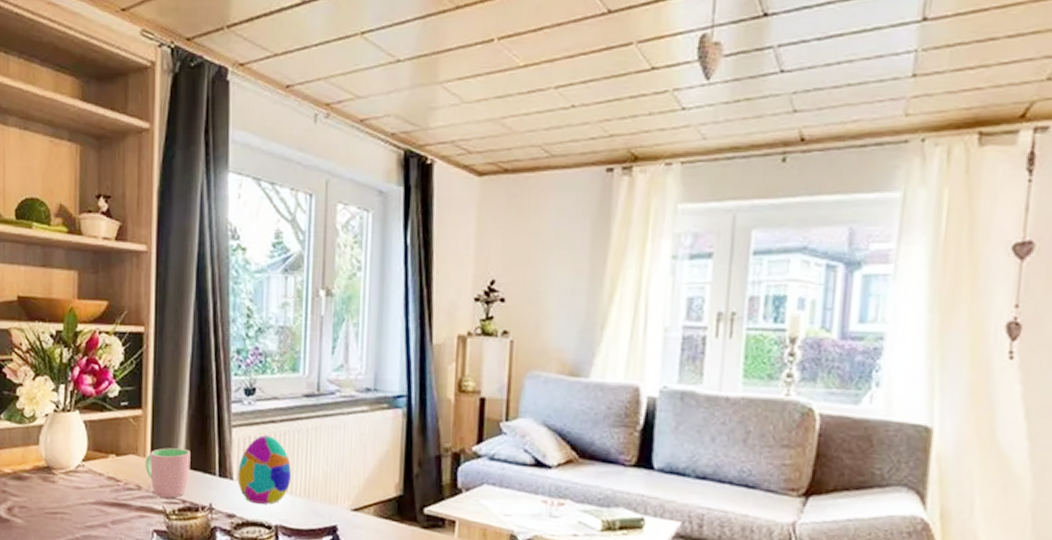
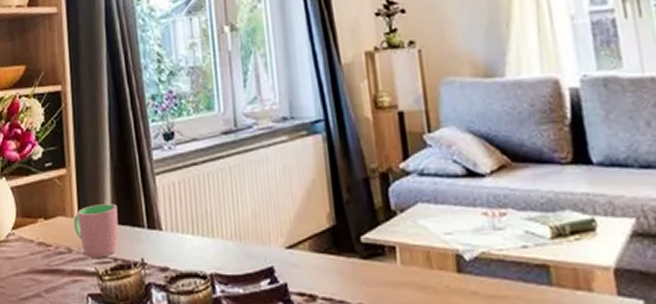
decorative egg: present [237,435,292,504] -> none [165,179,221,252]

